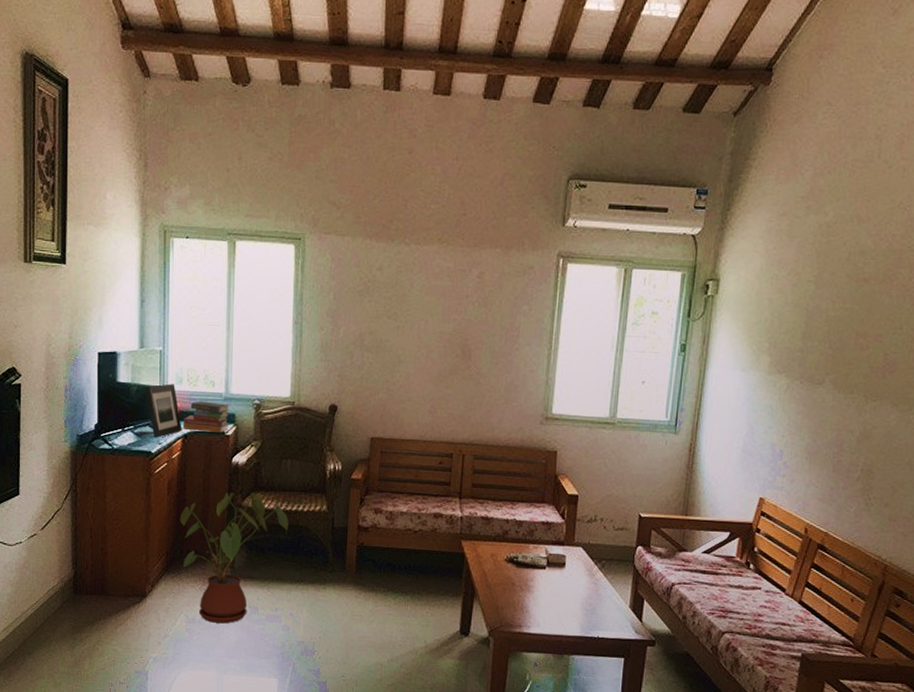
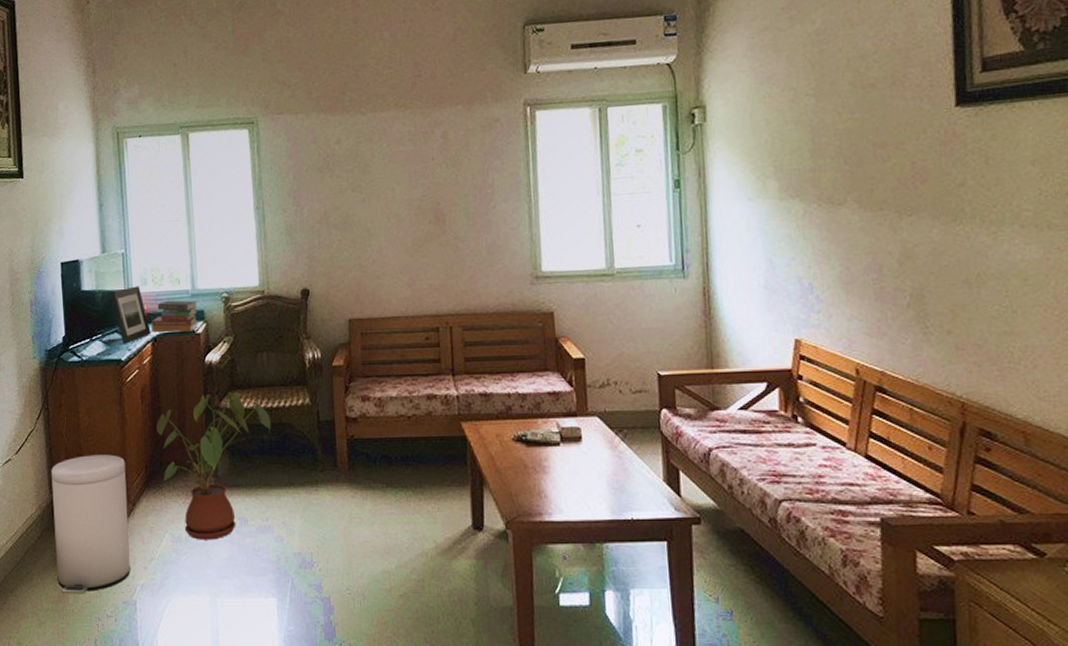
pedal bin: none [75,537,147,662] -> present [51,454,130,594]

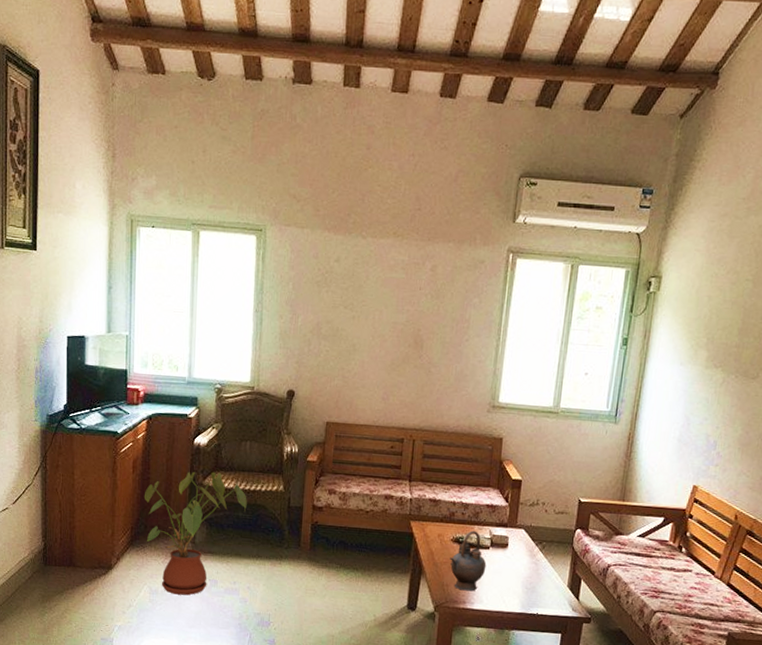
pedal bin: present [51,454,130,594] -> none [44,512,113,629]
picture frame: present [110,286,151,344] -> none [112,367,147,419]
books: present [150,300,198,333] -> none [147,384,192,415]
teapot: none [514,425,560,500] -> present [450,530,487,592]

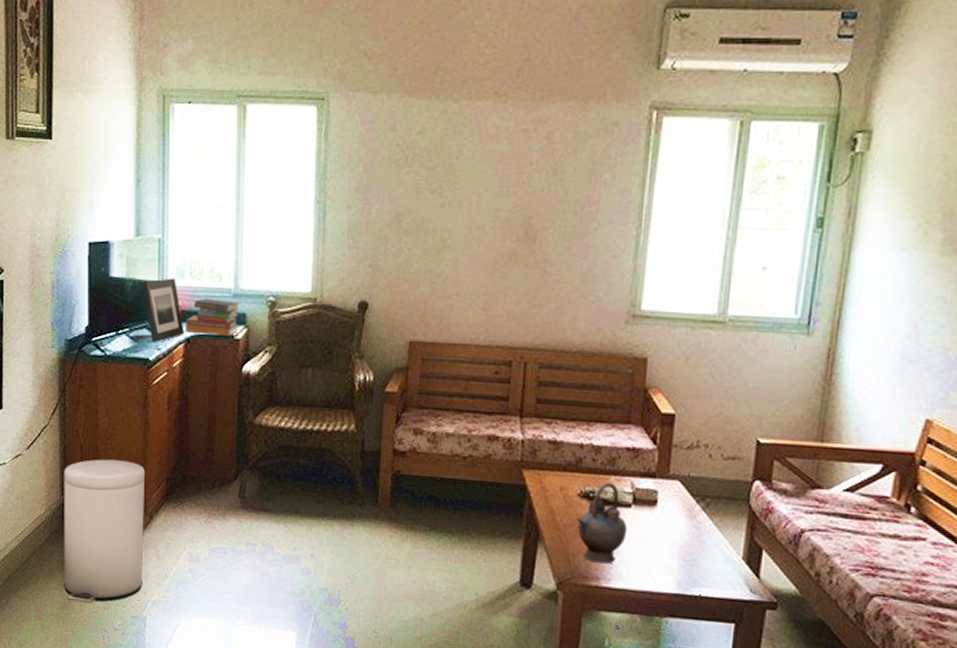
pedal bin: none [44,512,113,629] -> present [64,459,145,604]
picture frame: none [112,367,147,419] -> present [142,278,184,343]
house plant: present [144,471,247,596] -> none [181,407,309,564]
books: none [147,384,192,415] -> present [184,298,239,336]

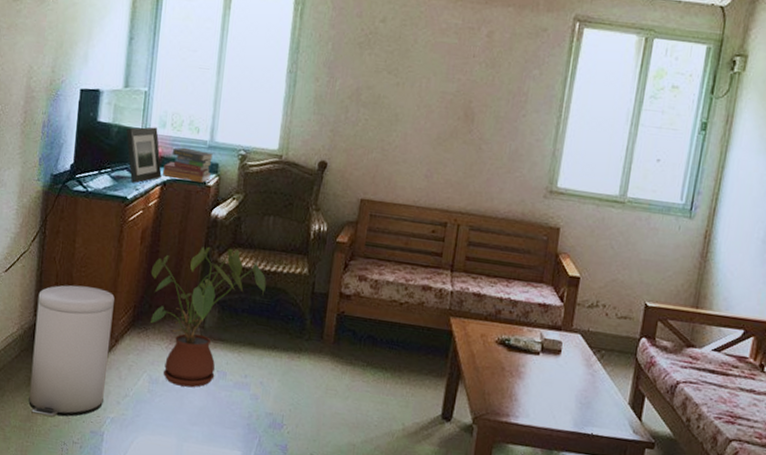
house plant: none [181,407,309,564] -> present [150,246,266,388]
teapot: present [577,482,628,564] -> none [493,332,536,403]

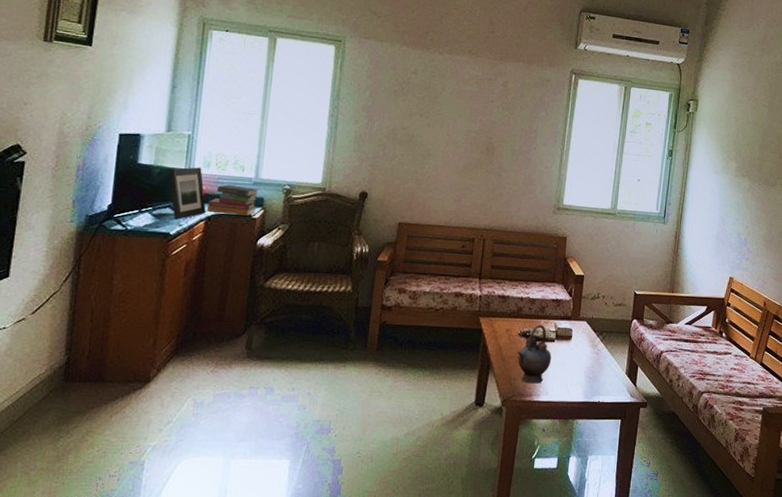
pedal bin: present [28,285,115,418] -> none [58,320,156,454]
house plant: present [150,246,266,388] -> none [195,273,312,406]
teapot: none [493,332,536,403] -> present [517,324,552,384]

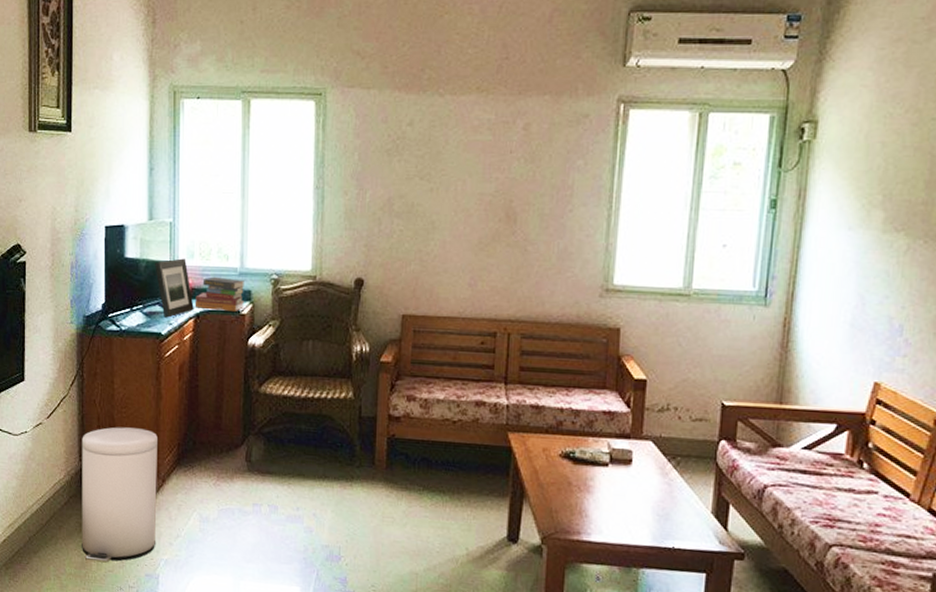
pedal bin: none [58,320,156,454] -> present [82,427,157,563]
teapot: present [517,324,552,384] -> none [558,443,606,519]

